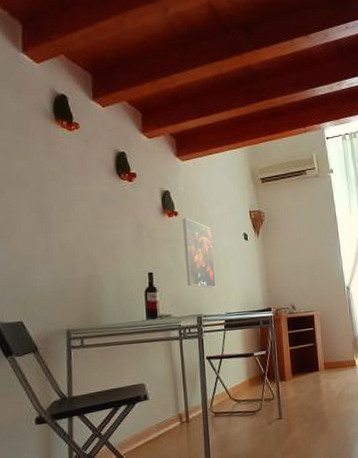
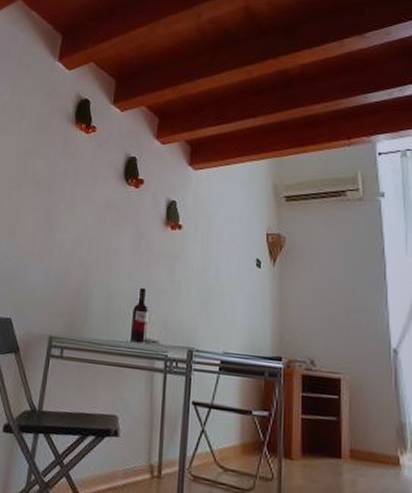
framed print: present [182,218,217,288] -> none [181,232,218,319]

